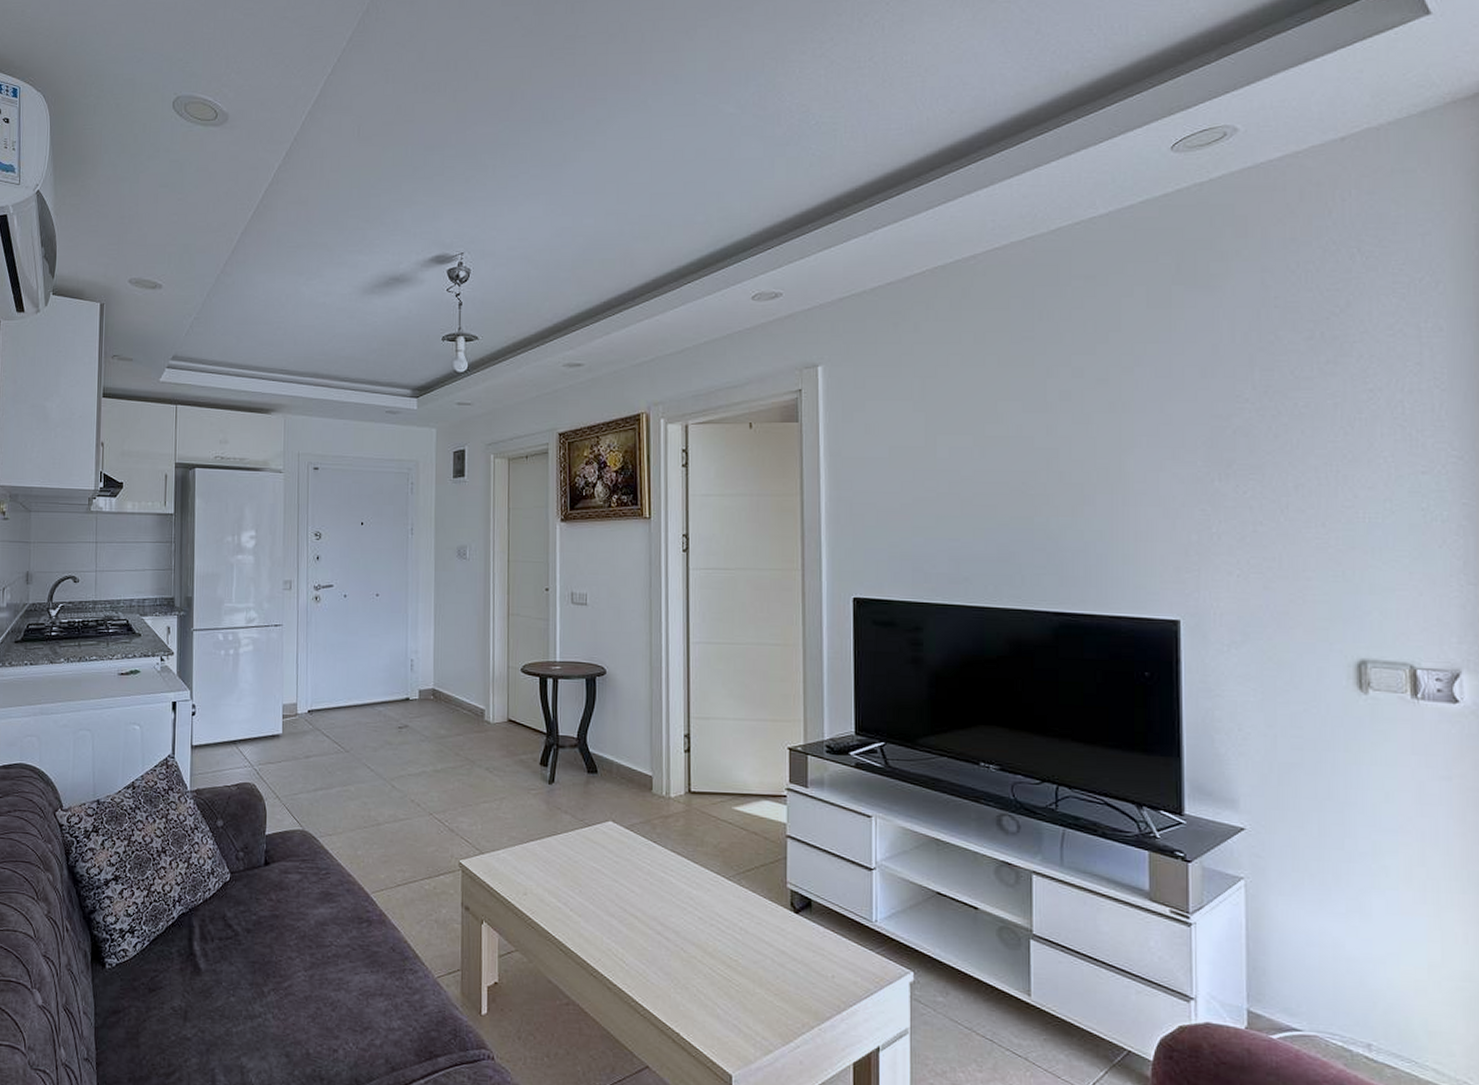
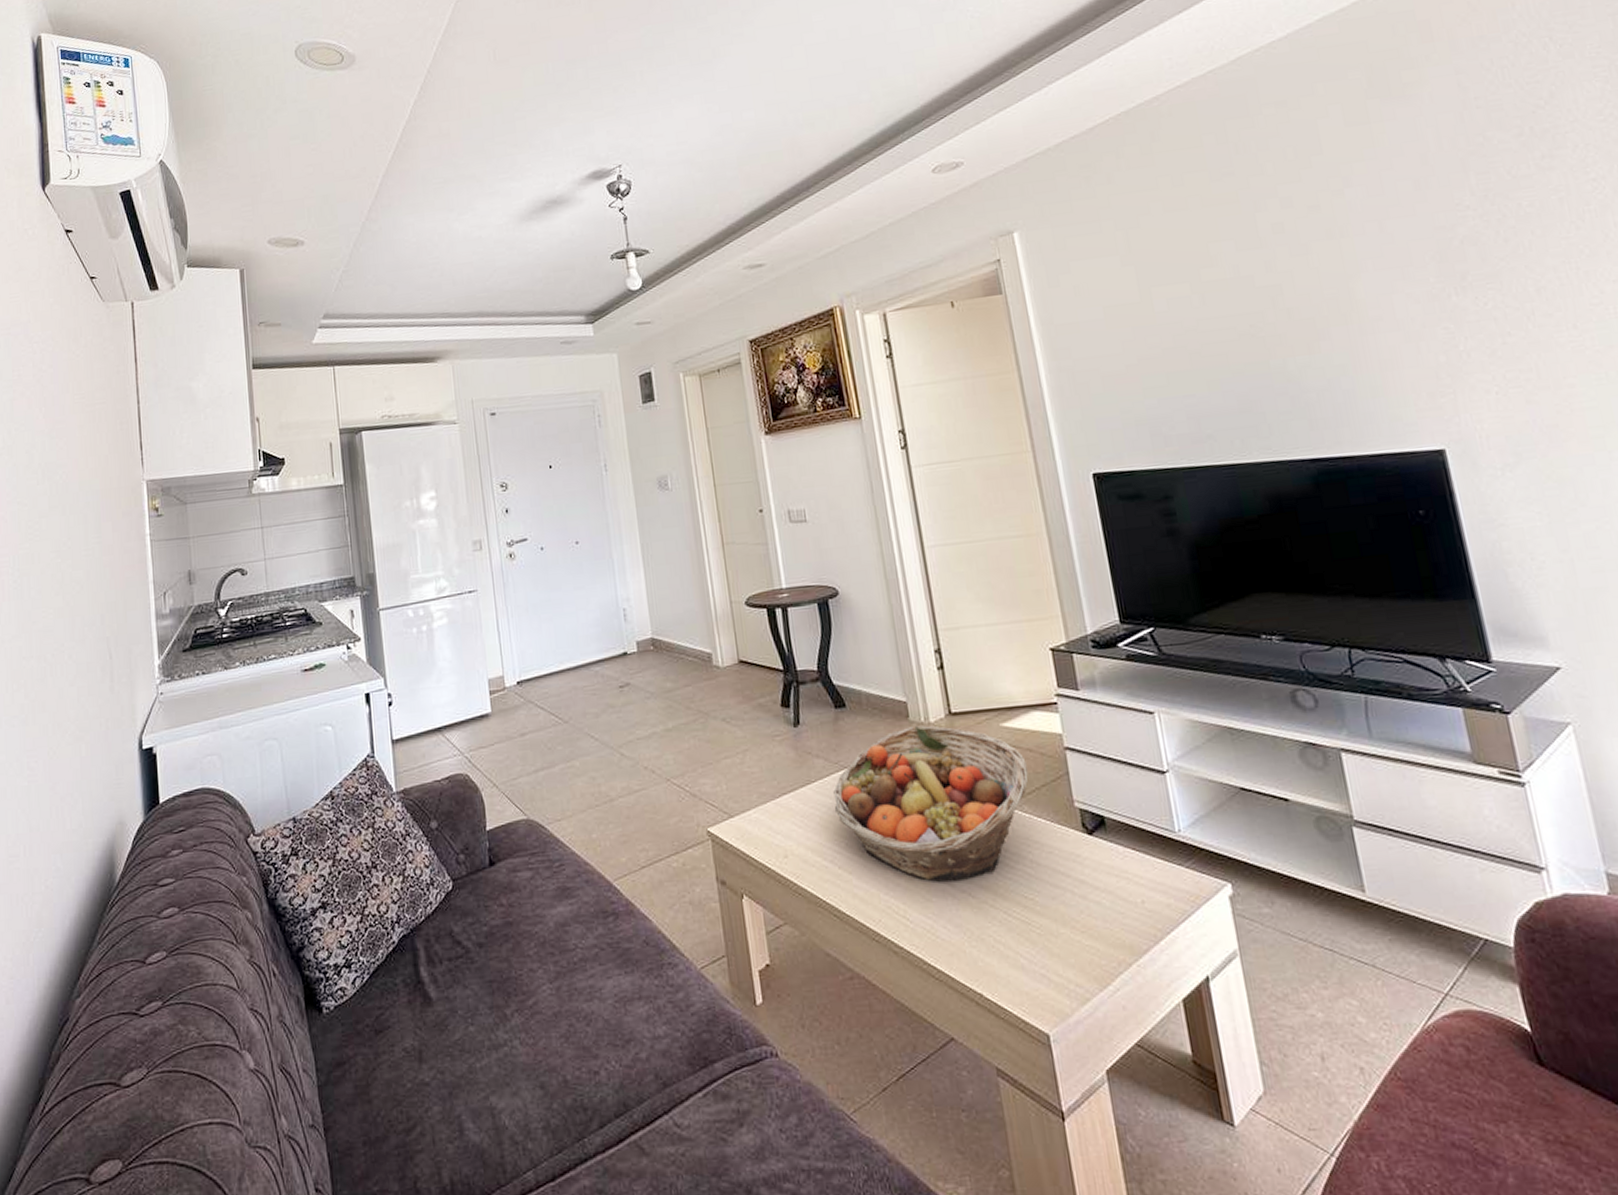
fruit basket: none [574,798,750,935] -> present [833,726,1029,881]

